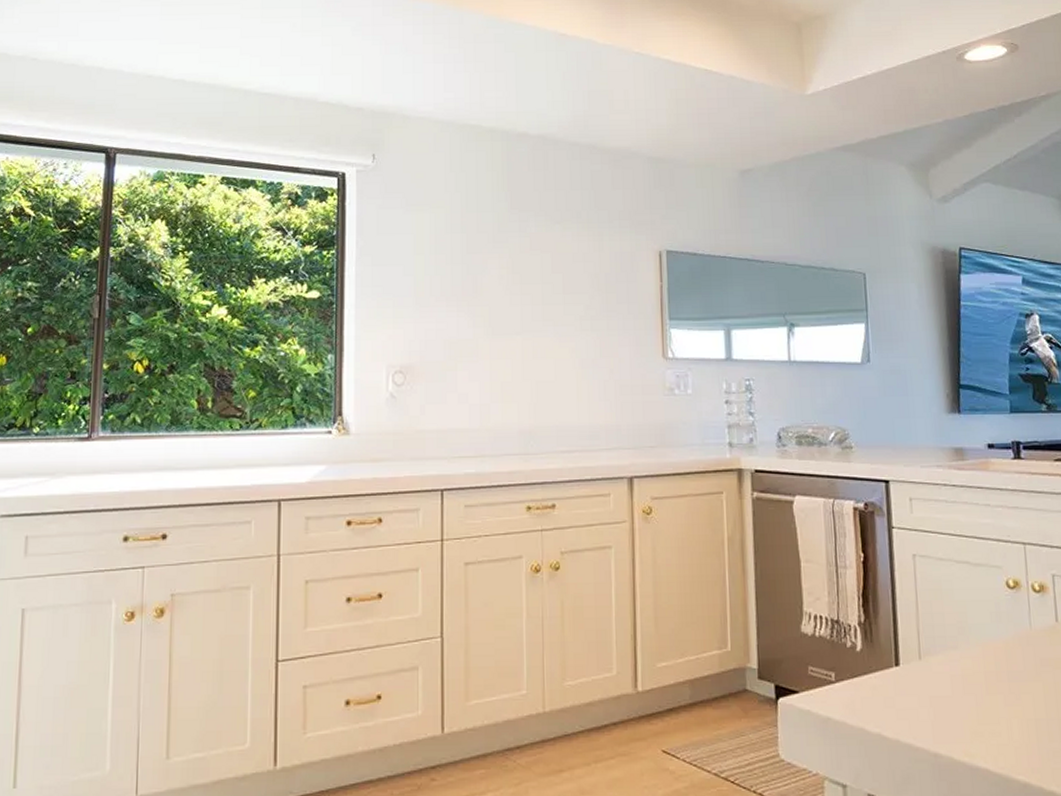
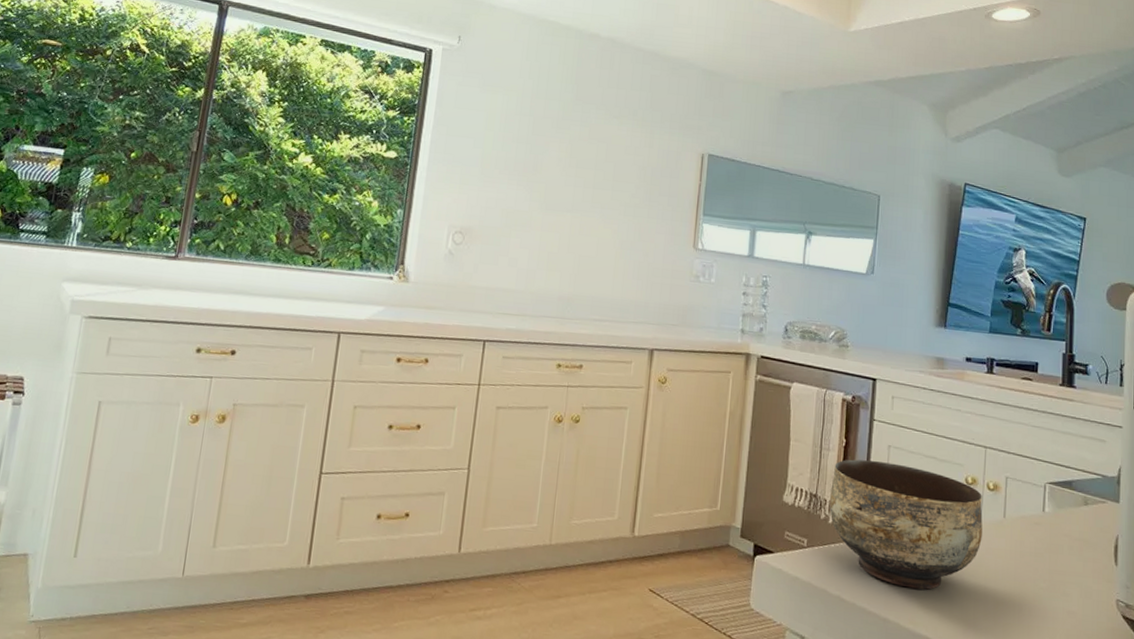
ceramic bowl: none [853,574,1035,715] -> present [829,459,983,590]

